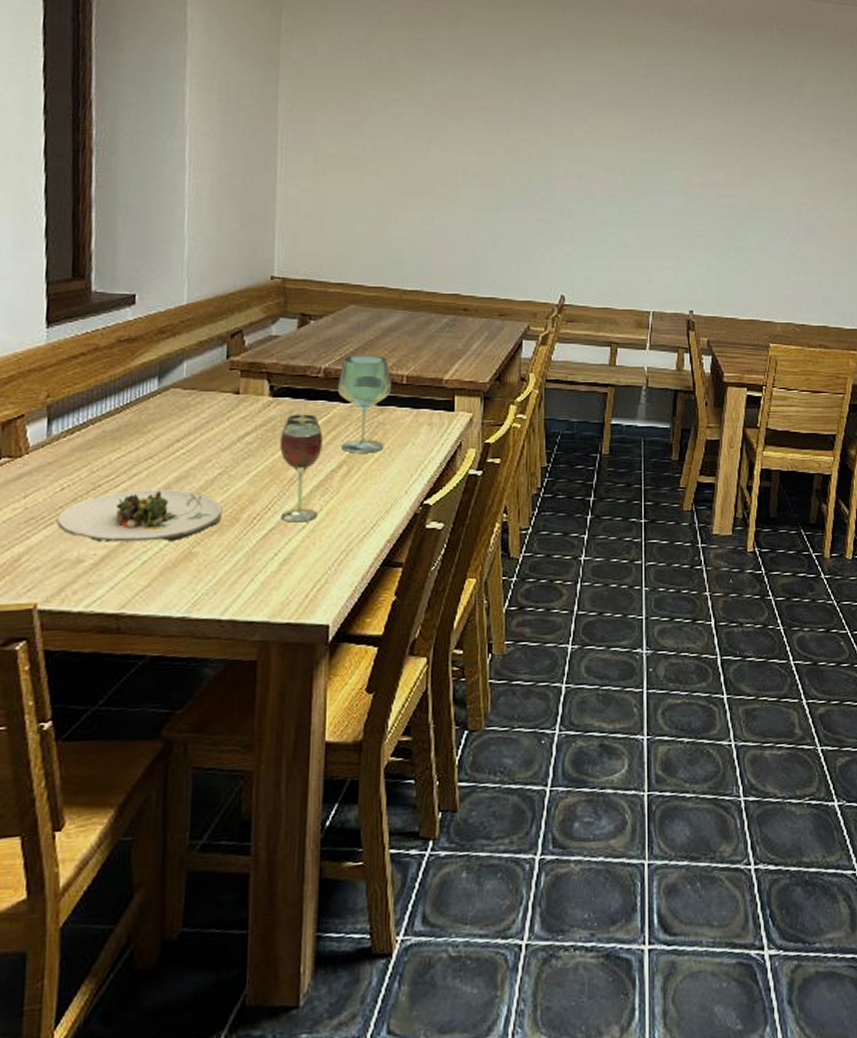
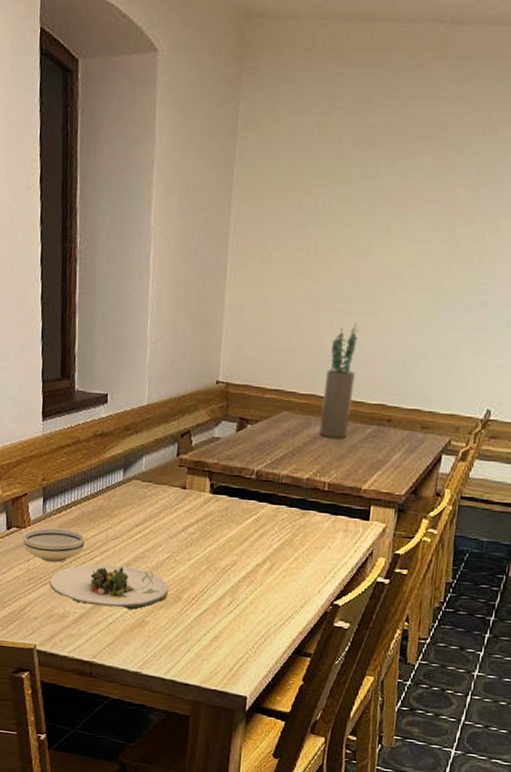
bowl: none [17,452,108,495] -> present [22,527,86,562]
wineglass: present [280,414,323,523] -> none [214,511,252,608]
wine glass: present [337,355,392,453] -> none [266,460,315,553]
vase: none [392,216,426,331] -> present [319,322,358,440]

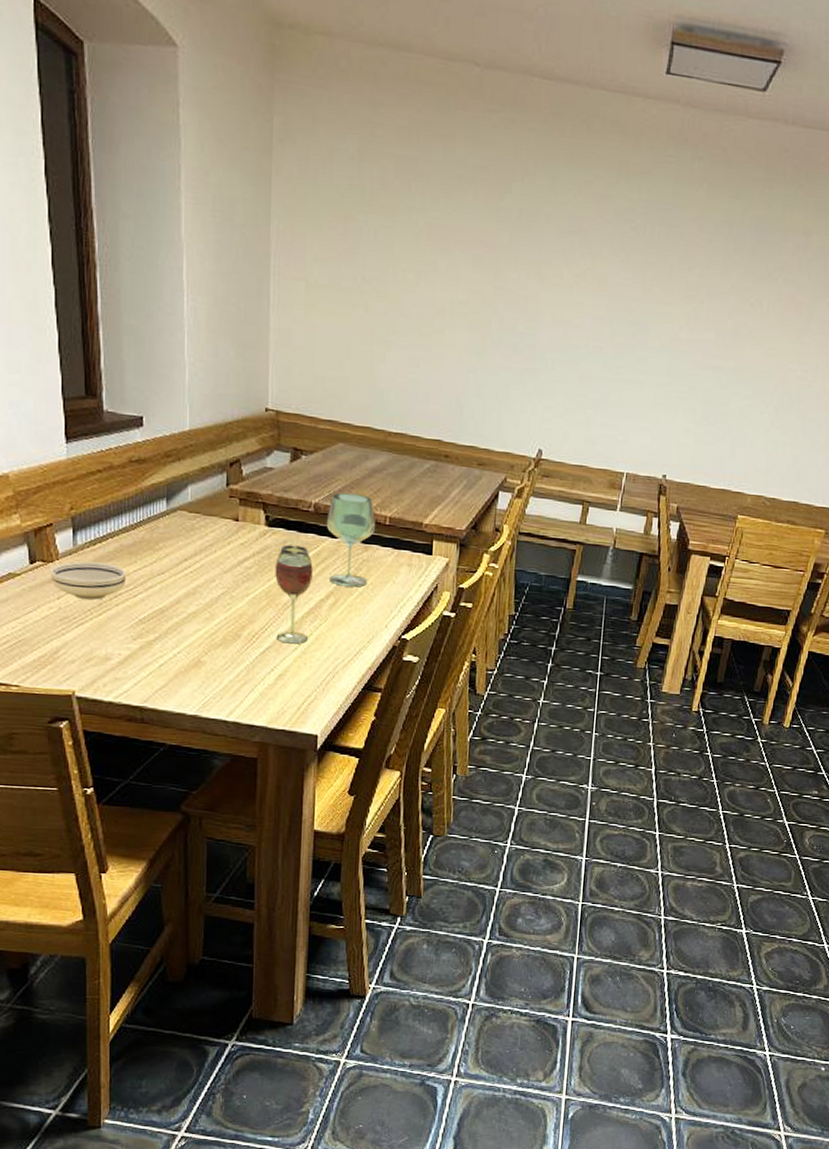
salad plate: present [49,564,169,610] -> none [86,601,226,649]
wineglass: none [214,511,252,608] -> present [275,544,313,644]
wine glass: none [266,460,315,553] -> present [326,492,376,587]
vase: present [319,322,358,440] -> none [377,356,411,474]

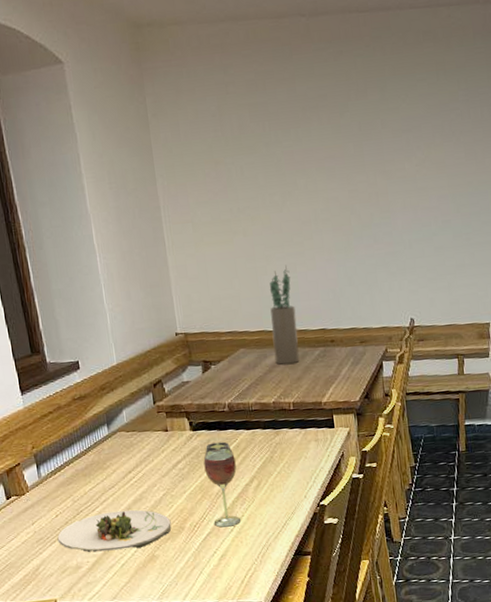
bowl: present [50,561,127,600] -> none [23,487,85,521]
salad plate: none [86,601,226,649] -> present [57,509,172,552]
wine glass: present [326,492,376,587] -> none [239,388,283,470]
vase: none [377,356,411,474] -> present [269,264,300,366]

